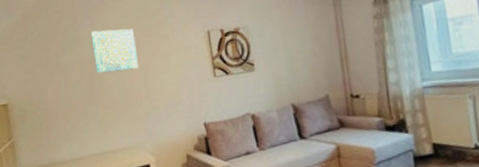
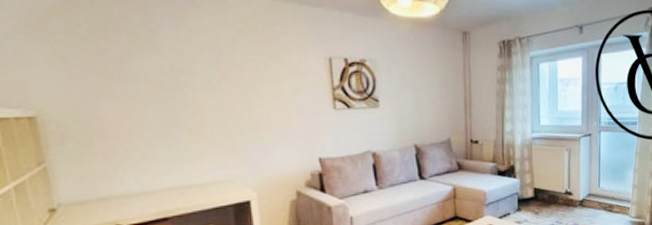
wall art: present [90,28,139,74] -> none [173,36,241,91]

